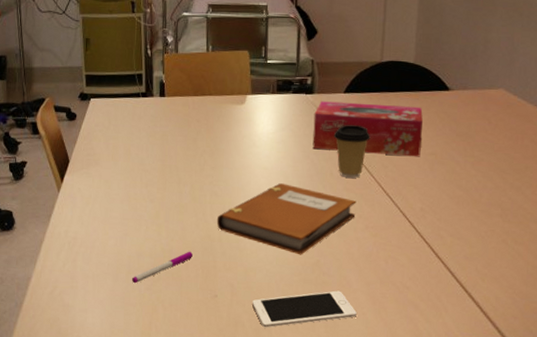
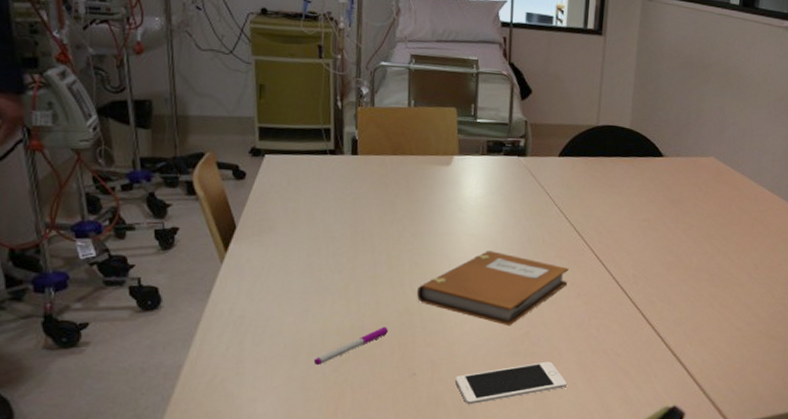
tissue box: present [312,101,423,157] -> none [524,164,637,223]
coffee cup: present [333,124,371,178] -> none [546,189,585,245]

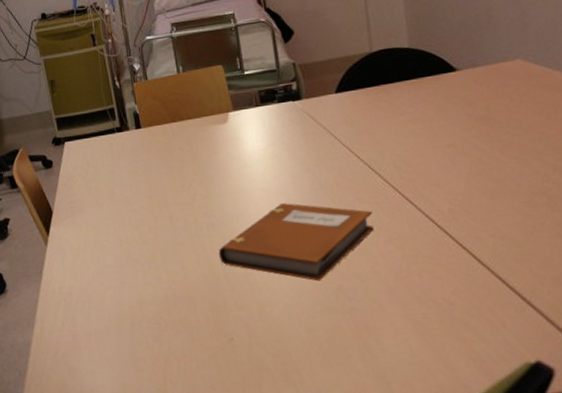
pen: present [313,326,388,366] -> none [136,292,199,336]
cell phone: present [456,361,567,405] -> none [274,316,397,370]

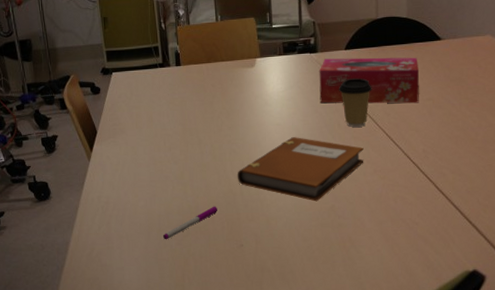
pen: none [136,292,199,336] -> present [162,206,217,240]
tissue box: none [306,94,437,159] -> present [319,57,419,104]
coffee cup: none [332,126,375,187] -> present [338,77,372,127]

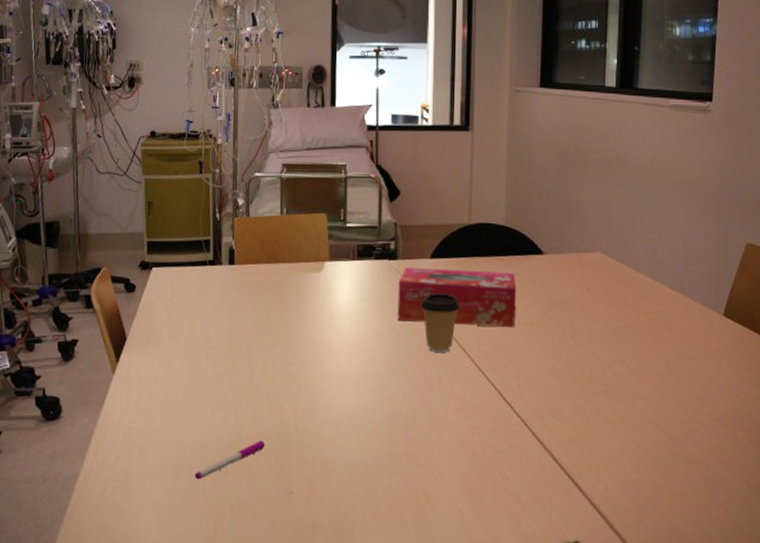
notebook: present [237,137,364,202] -> none [291,360,447,442]

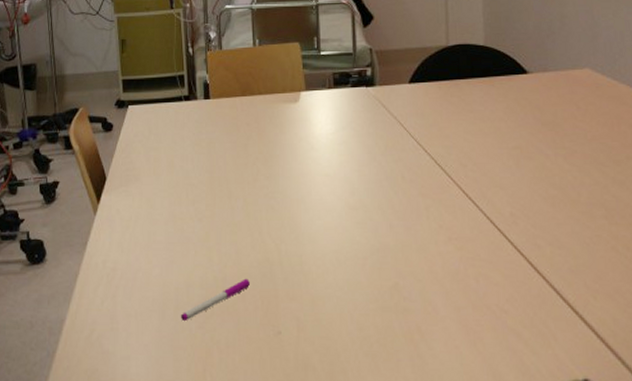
tissue box: present [397,267,516,328] -> none [377,93,503,152]
coffee cup: present [420,292,460,352] -> none [401,118,444,181]

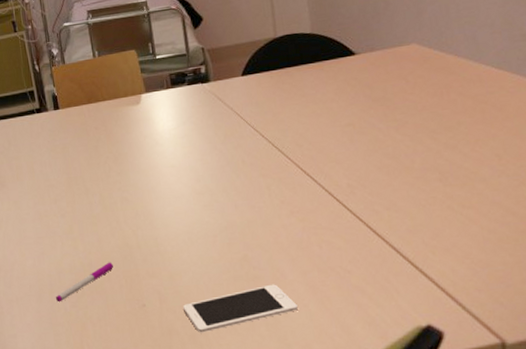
cell phone: none [323,319,448,371] -> present [183,284,298,333]

